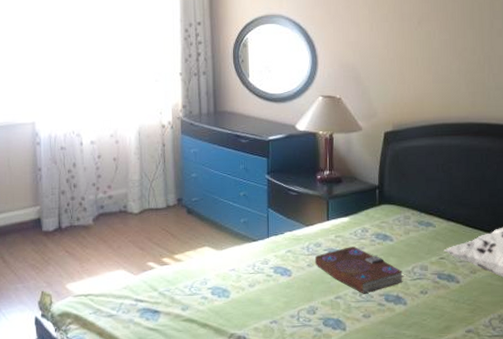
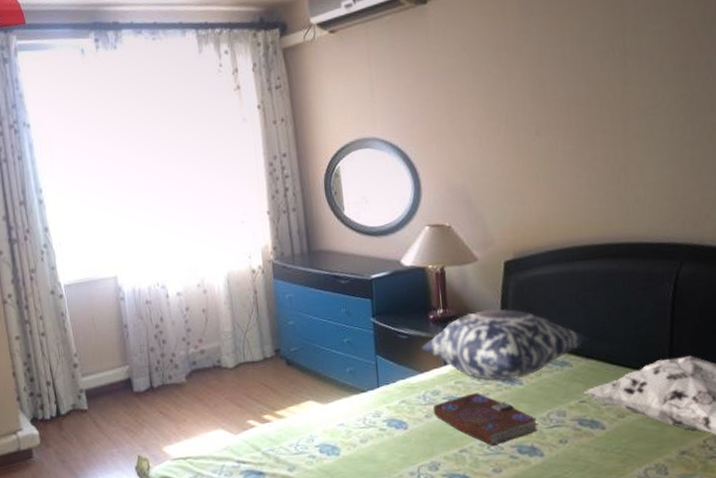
cushion: none [308,173,451,236] -> present [421,308,589,380]

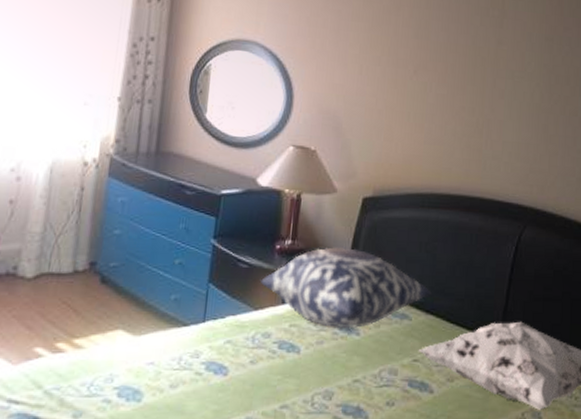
book: present [433,393,540,446] -> none [259,340,370,403]

